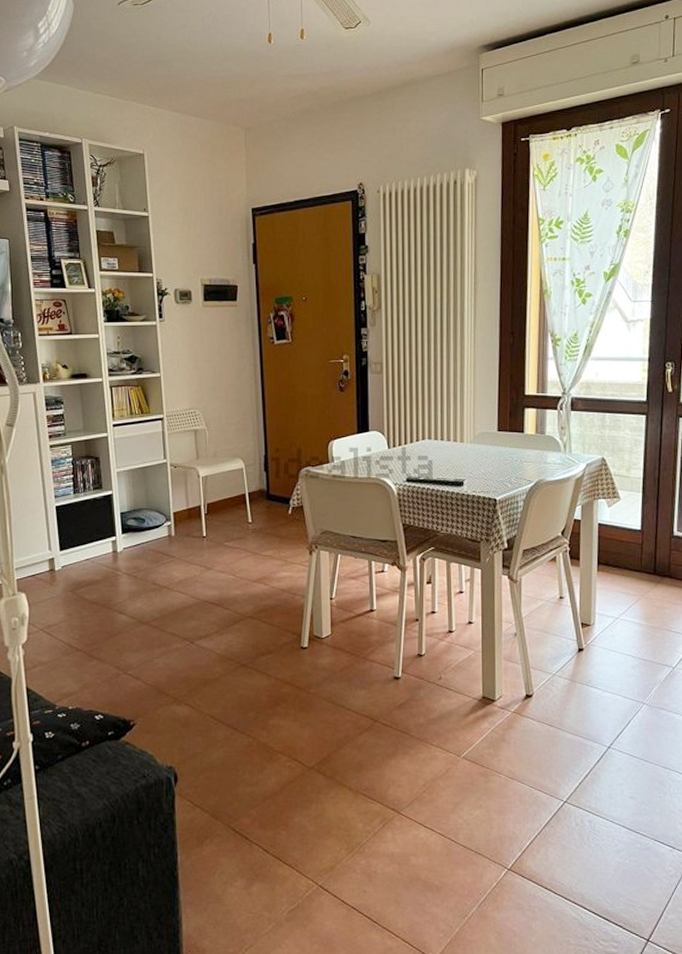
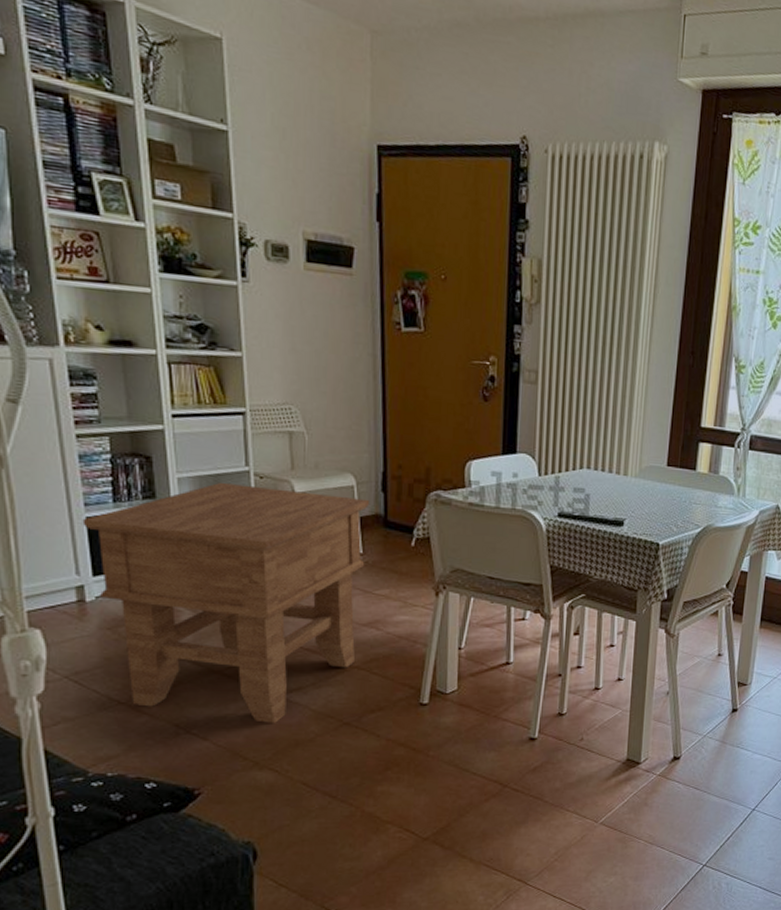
side table: none [53,472,256,665] -> present [82,482,370,723]

